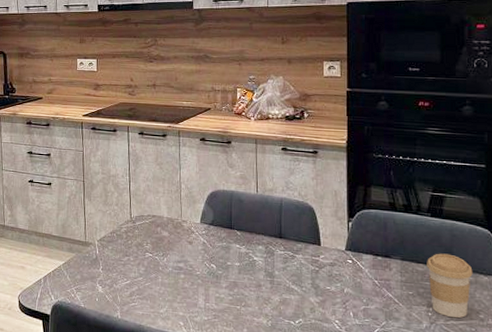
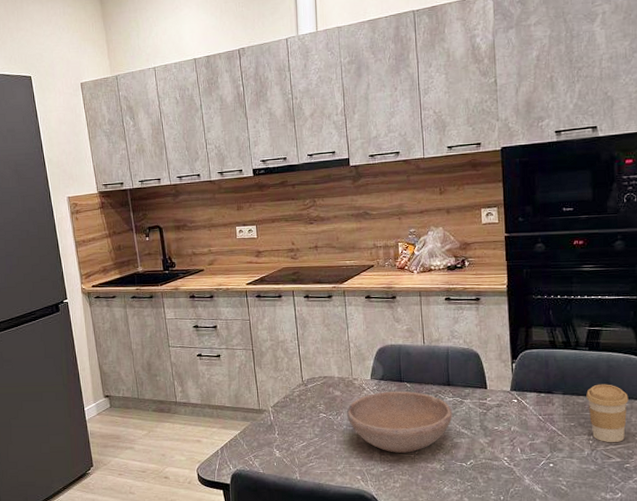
bowl: none [173,237,283,304] -> present [346,390,453,453]

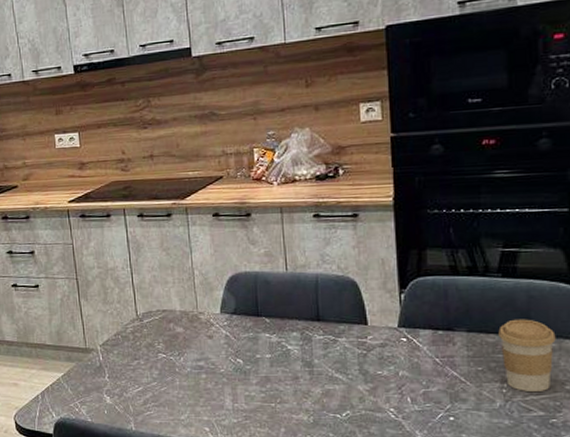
bowl: present [346,390,453,453] -> none [190,327,324,401]

